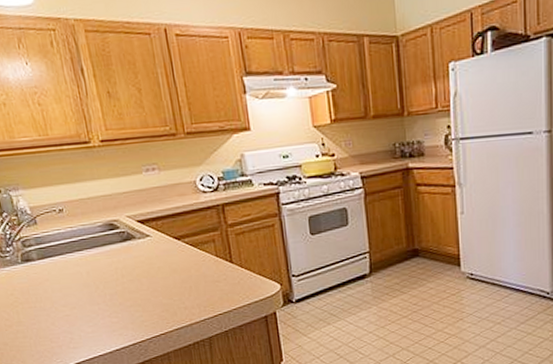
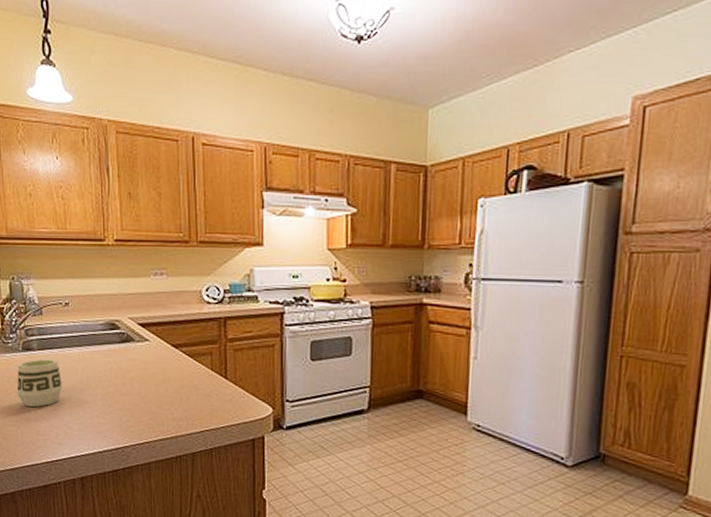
cup: none [20,267,70,317] -> present [16,359,62,407]

